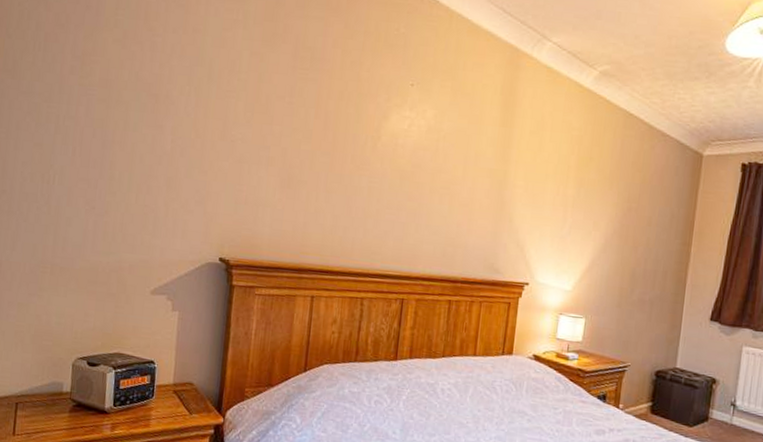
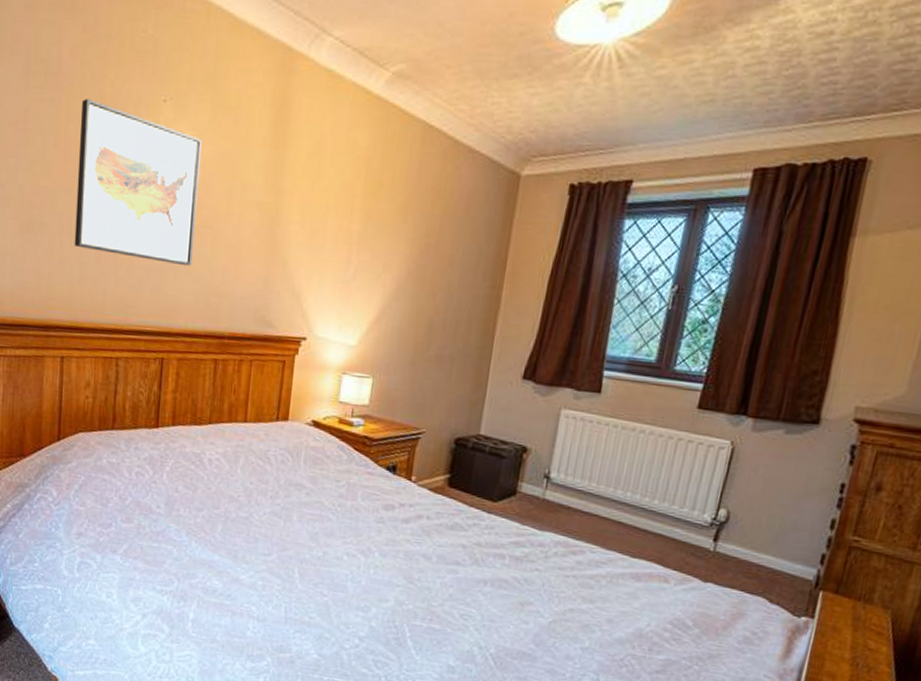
wall art: none [328,79,443,221] -> present [74,98,203,266]

